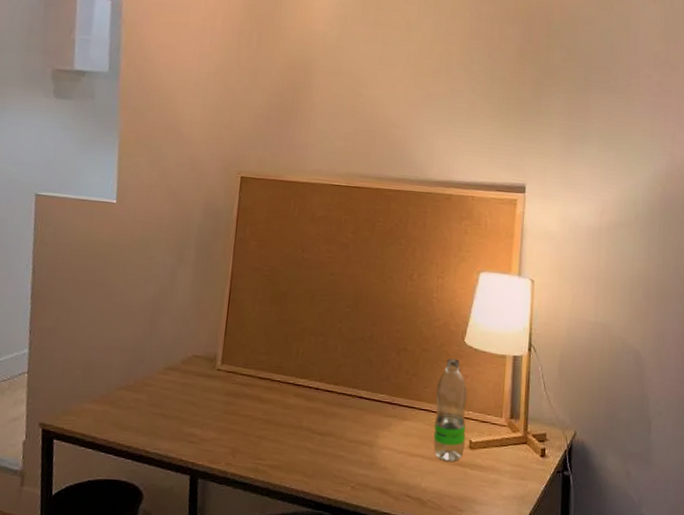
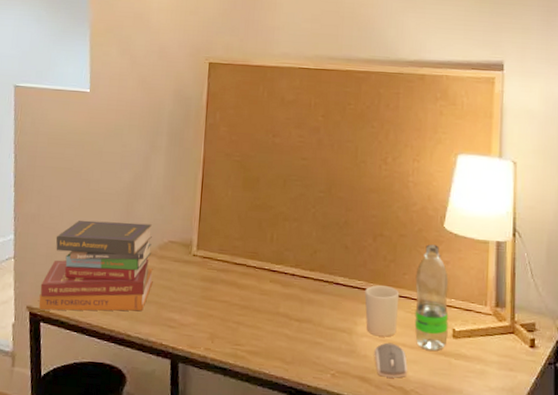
books: none [52,333,176,427] -> present [38,220,153,311]
mug: none [386,398,420,449] -> present [364,285,400,337]
computer mouse: none [393,454,425,489] -> present [374,342,407,378]

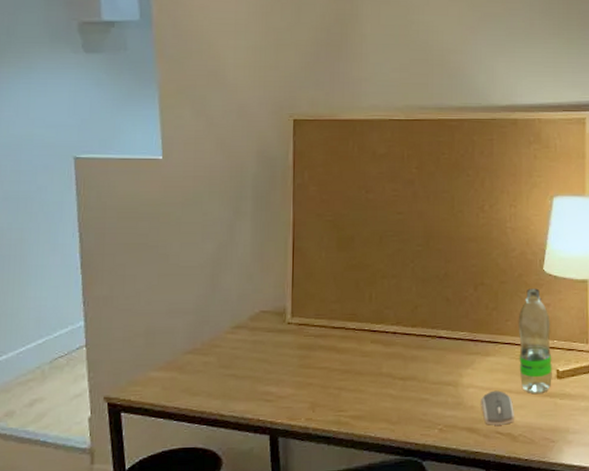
books: present [38,220,153,311] -> none [118,295,246,400]
mug: present [364,285,400,337] -> none [469,334,503,386]

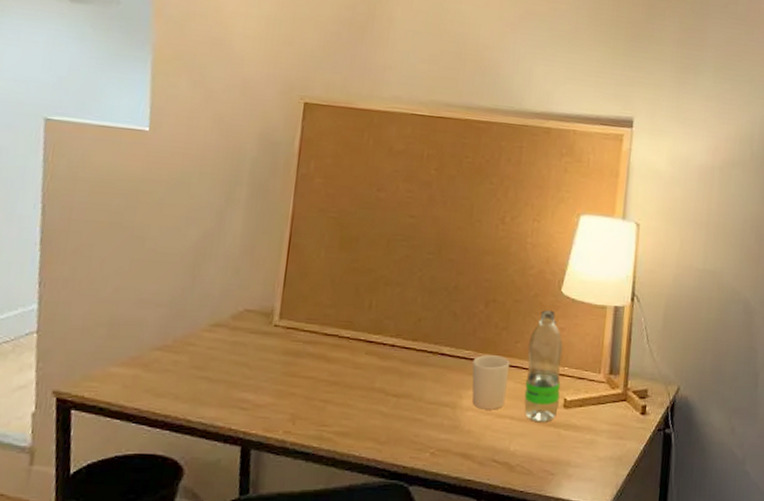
mug: none [469,334,503,386] -> present [472,355,510,410]
computer mouse: present [481,390,514,425] -> none [479,415,515,453]

